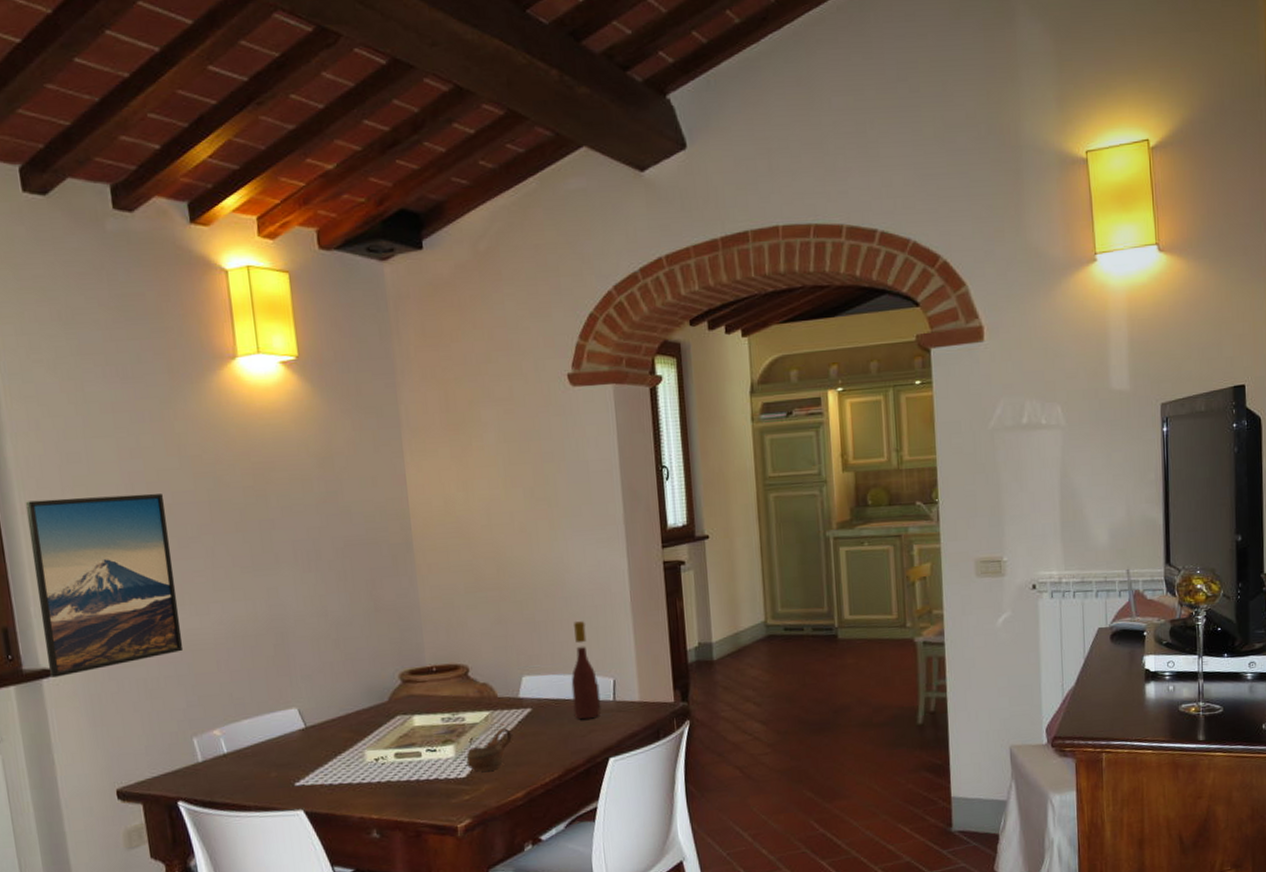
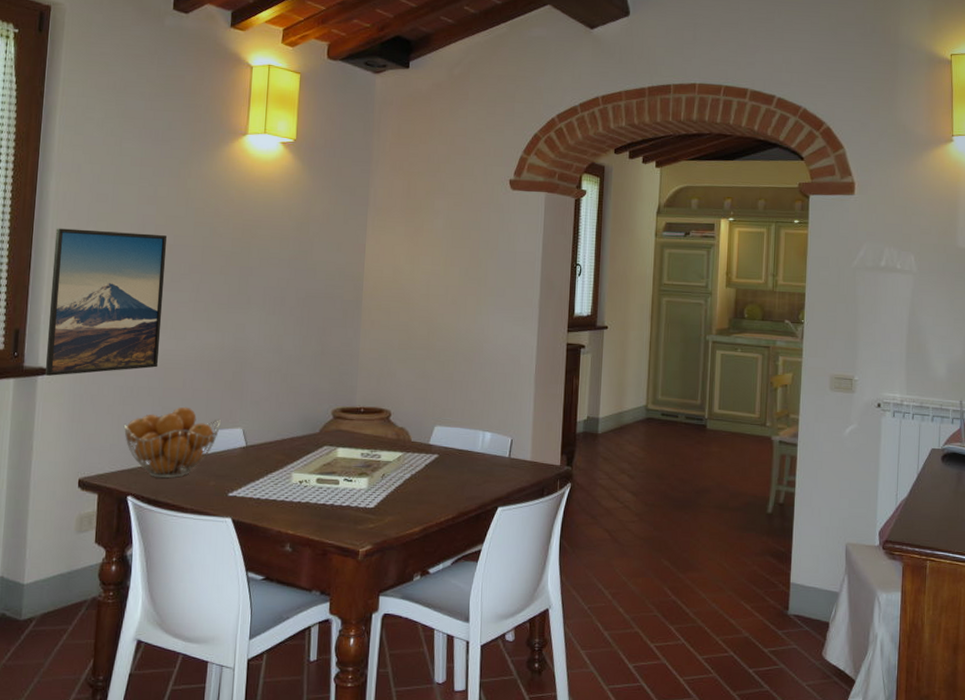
fruit basket: none [156,692,271,777] -> present [123,406,221,478]
cup: present [466,728,512,772] -> none [376,469,418,505]
wine bottle: present [571,621,601,719] -> none [473,385,499,471]

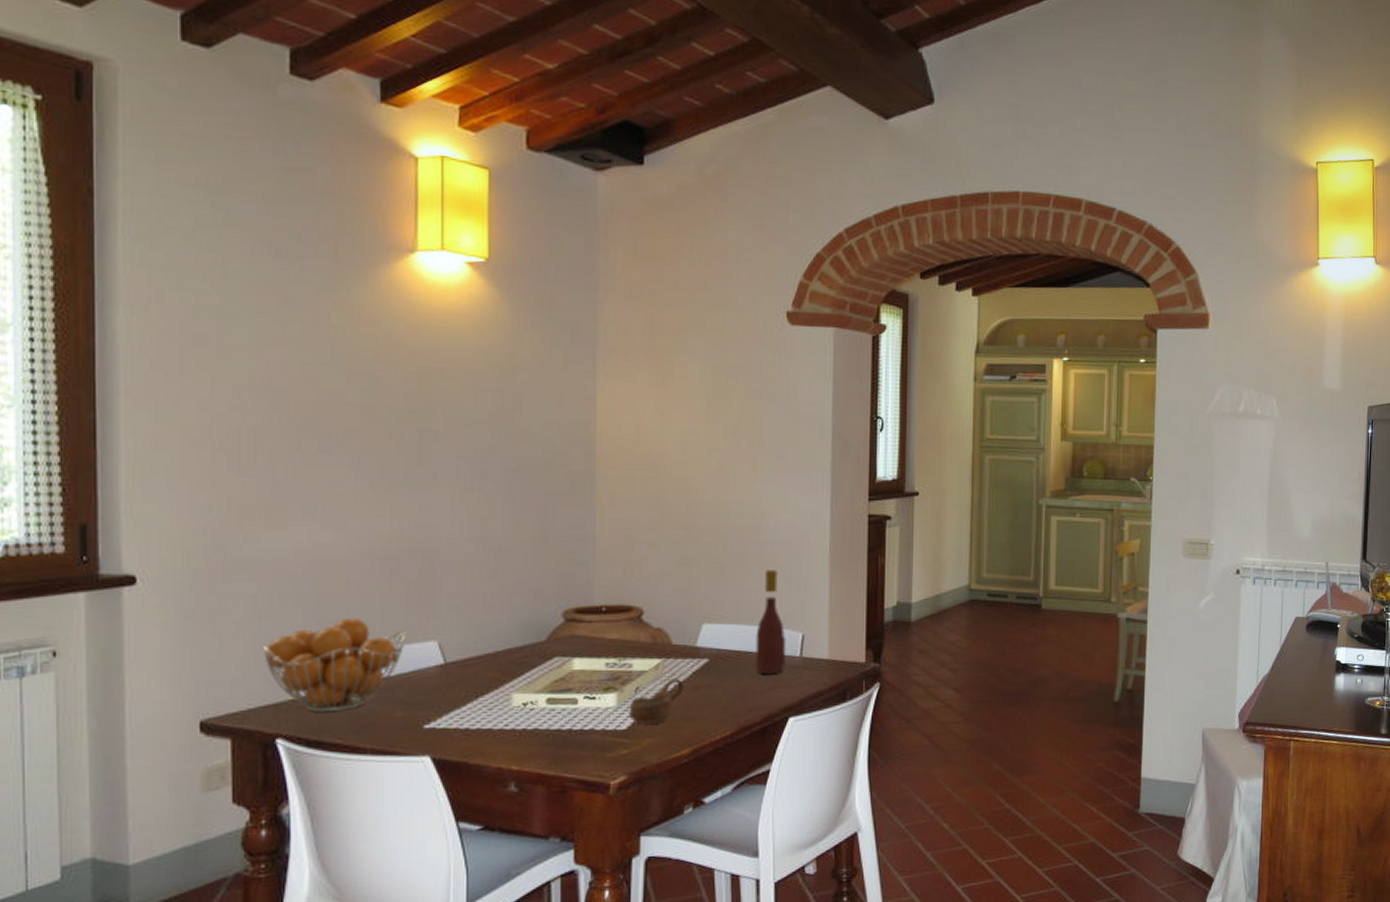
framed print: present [45,228,168,376] -> none [131,382,308,586]
cup: none [376,469,418,505] -> present [629,679,683,724]
wine bottle: none [473,385,499,471] -> present [755,570,786,675]

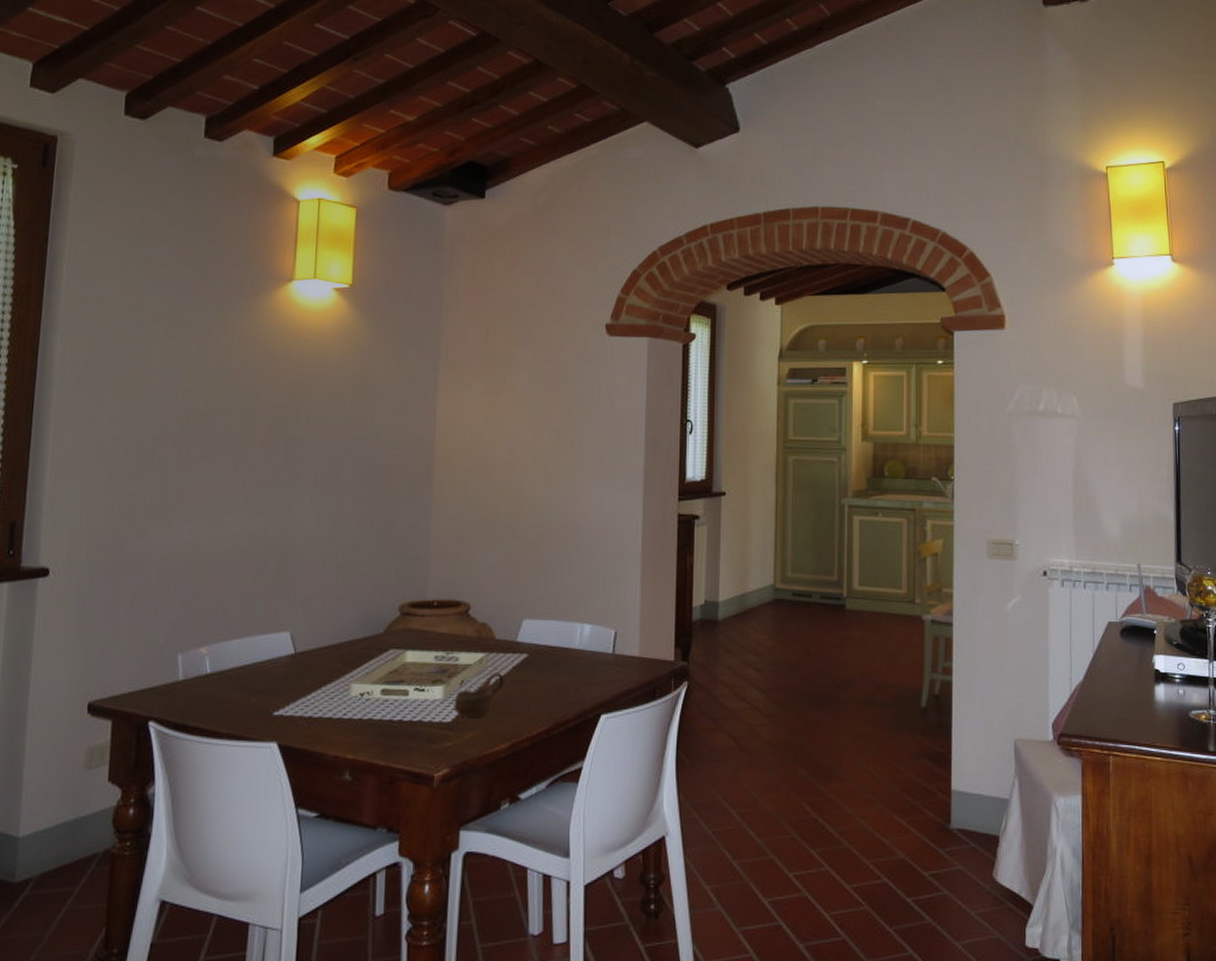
fruit basket: present [262,617,406,713] -> none [144,608,264,698]
wine bottle: present [755,570,786,675] -> none [570,568,600,671]

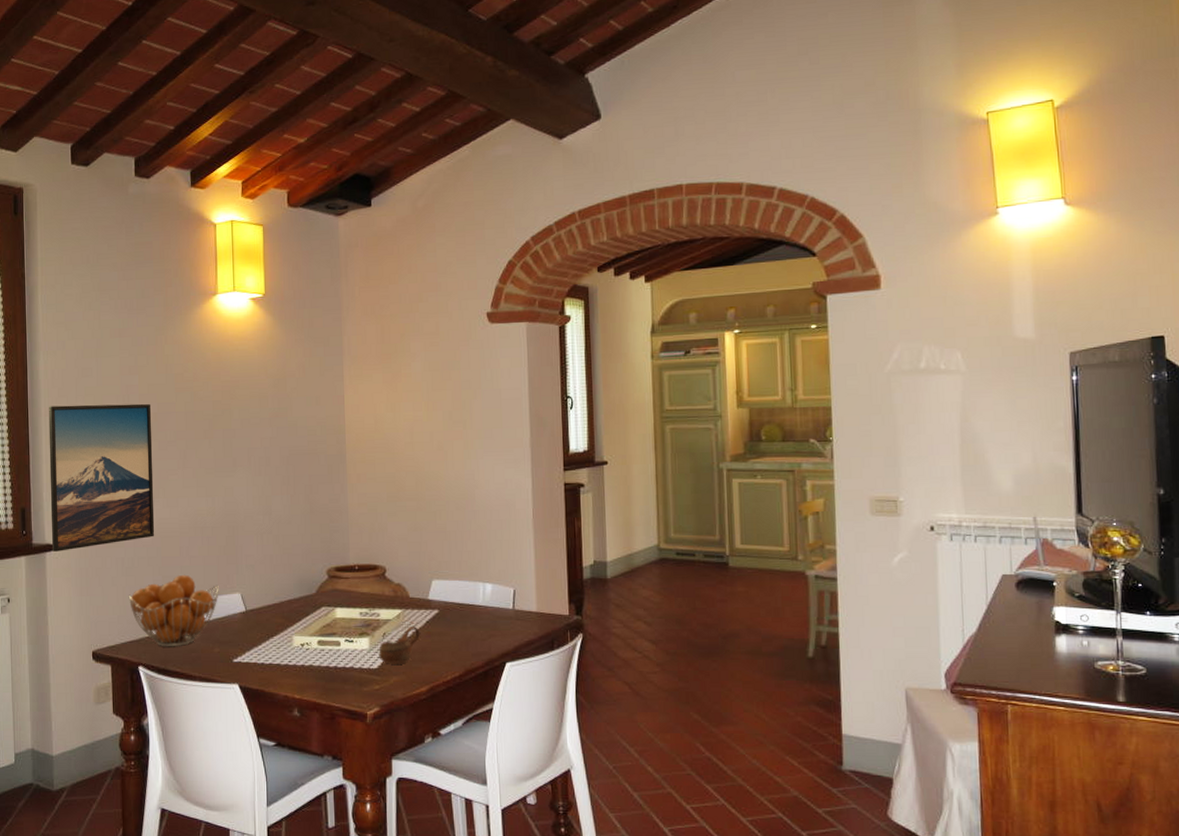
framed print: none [48,398,198,577] -> present [48,403,155,552]
fruit basket: none [144,608,264,698] -> present [128,574,219,647]

